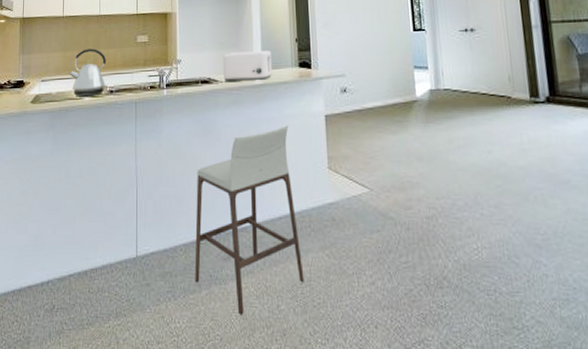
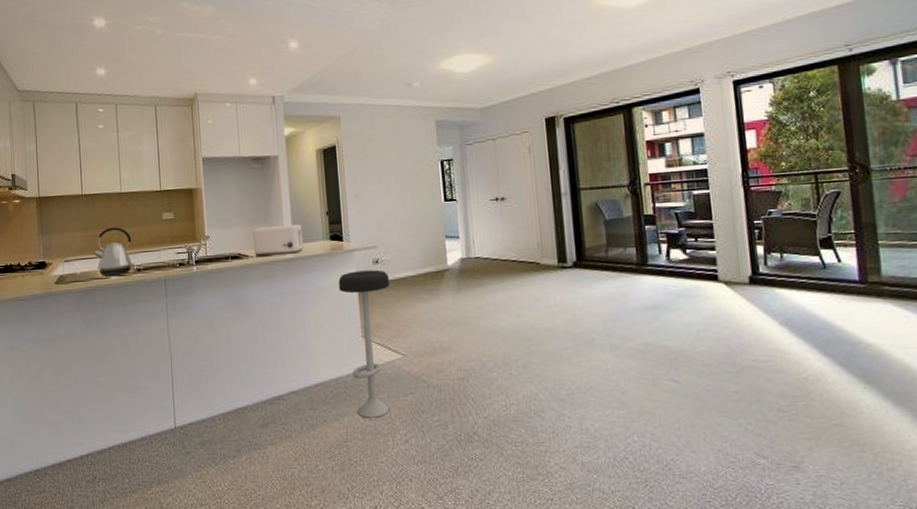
bar stool: present [194,125,304,315] -> none [231,297,341,476]
bar stool: none [306,99,357,256] -> present [338,269,390,418]

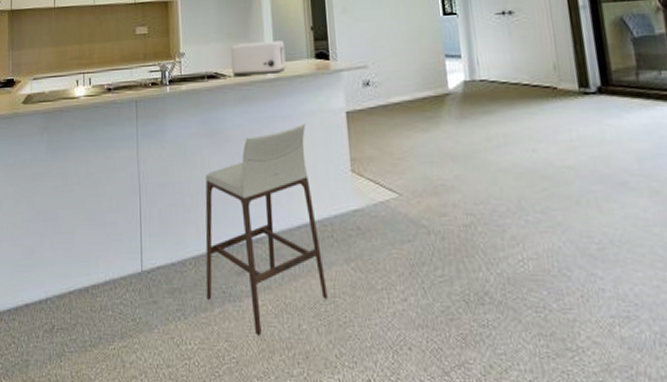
kettle: present [92,227,135,277] -> none [62,42,105,96]
bar stool: none [231,297,341,476] -> present [205,123,328,336]
bar stool: present [338,269,390,418] -> none [324,93,384,269]

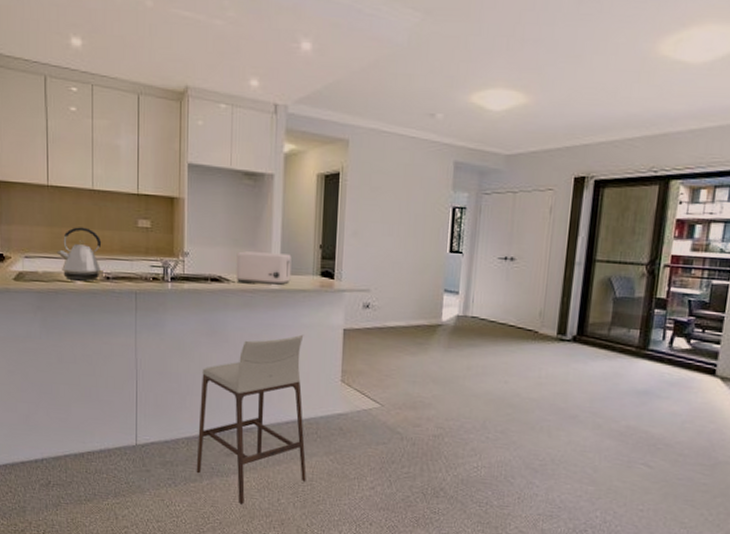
kettle: none [62,42,105,96] -> present [56,227,103,281]

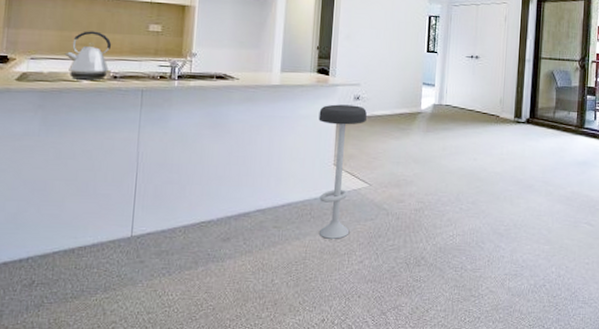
bar stool: present [196,334,307,505] -> none [192,124,301,288]
toaster: present [236,251,293,286] -> none [240,52,293,82]
bar stool: none [323,312,378,462] -> present [318,104,367,239]

